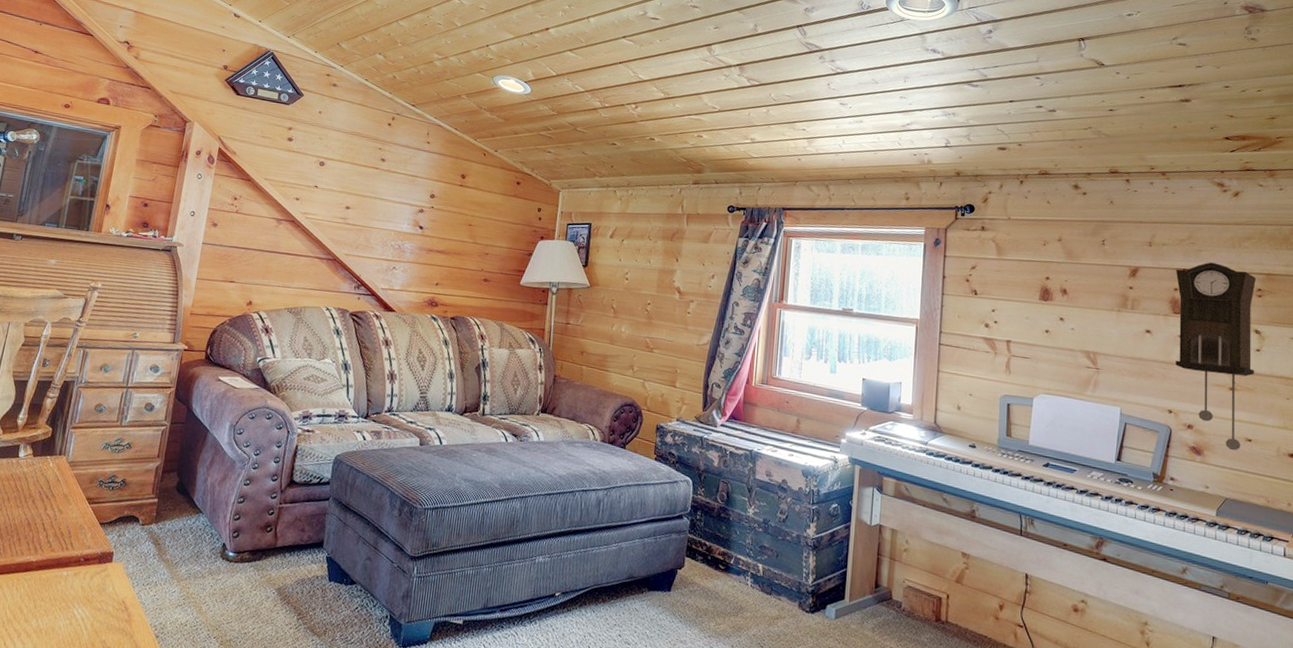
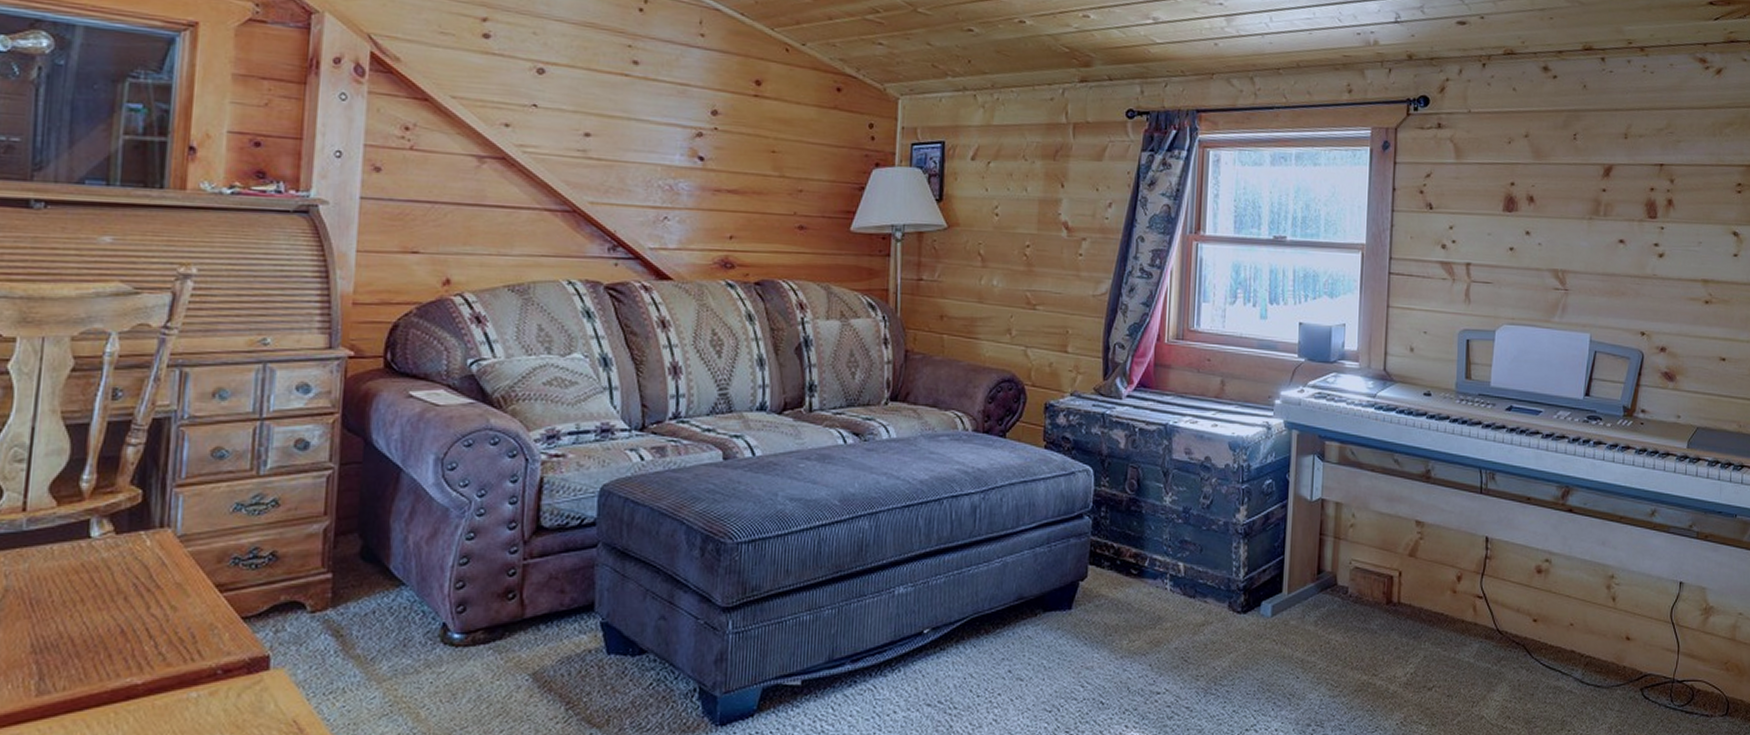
pendulum clock: present [1175,262,1256,451] -> none [1650,154,1736,373]

